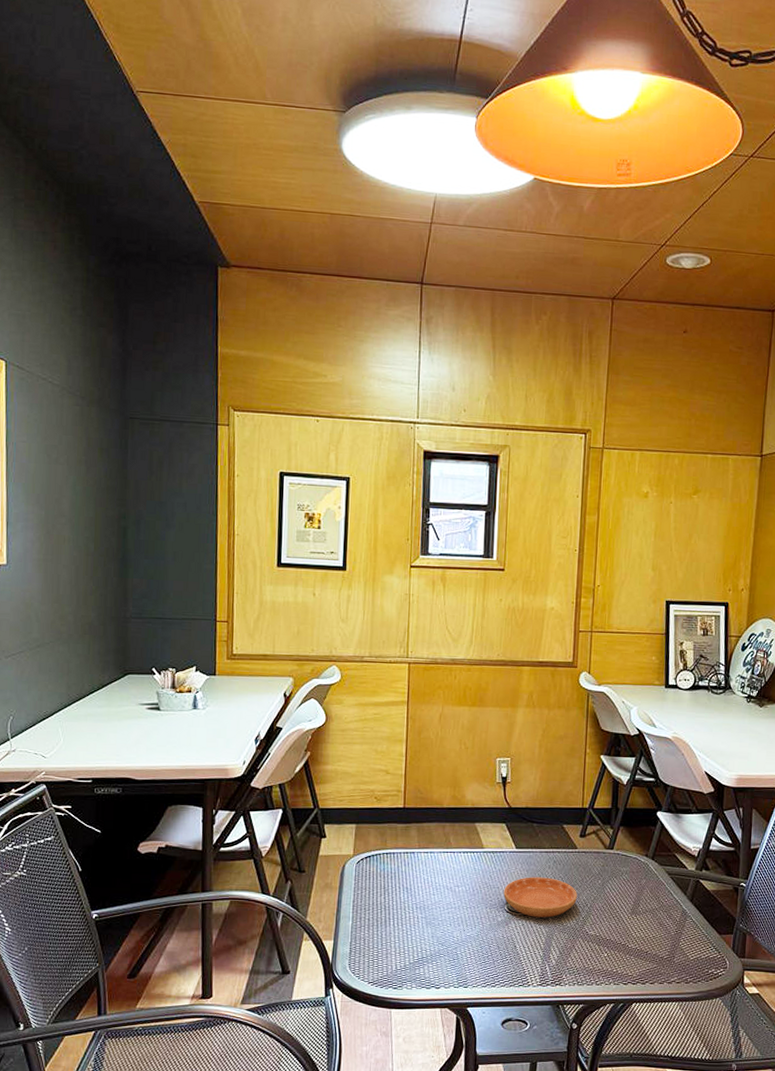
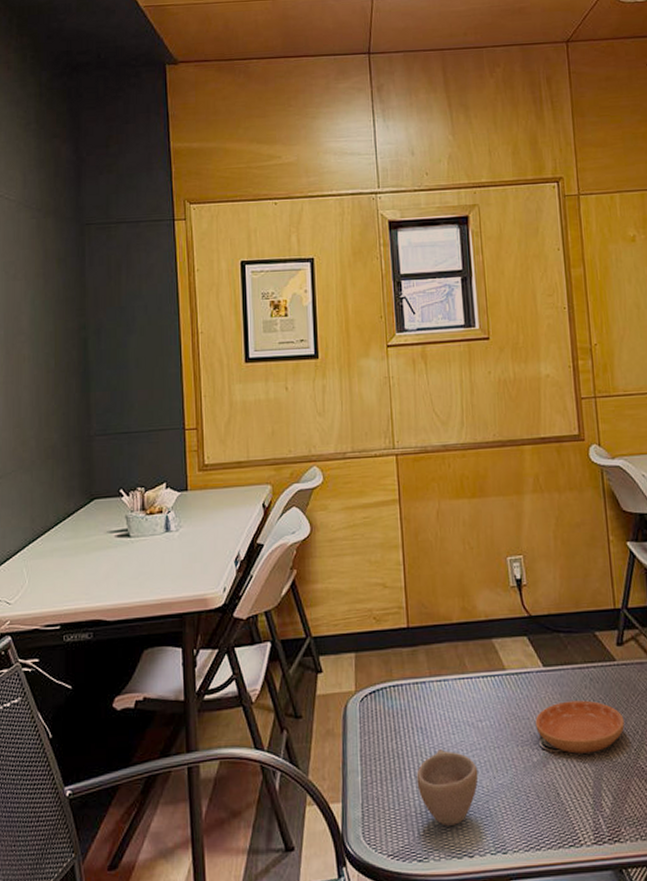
cup: none [398,906,451,964] -> present [416,749,479,826]

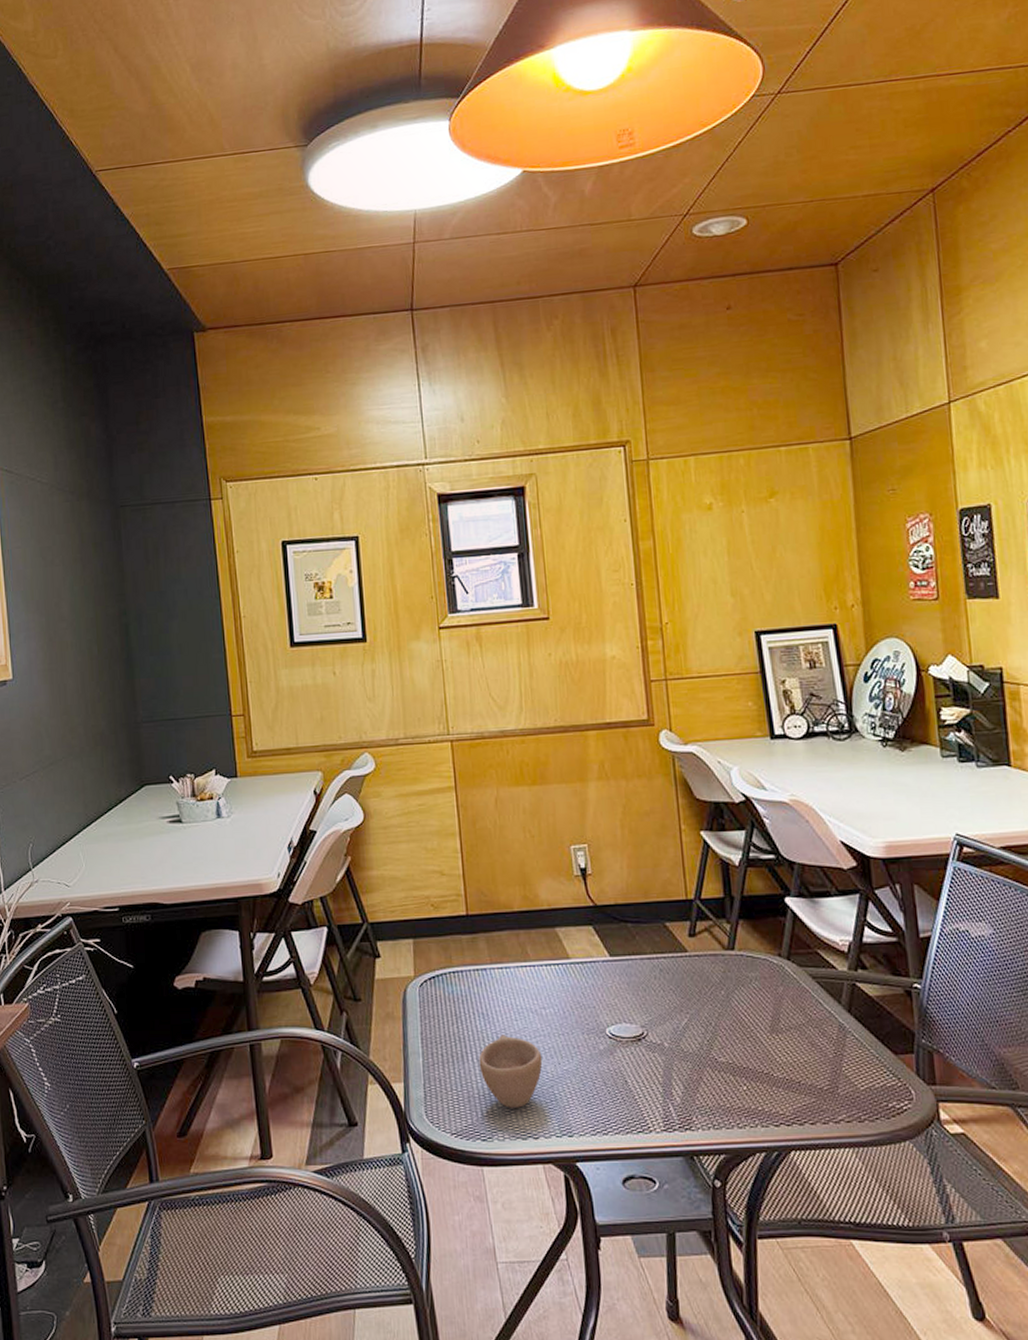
saucer: present [535,700,625,754] -> none [602,991,697,1043]

